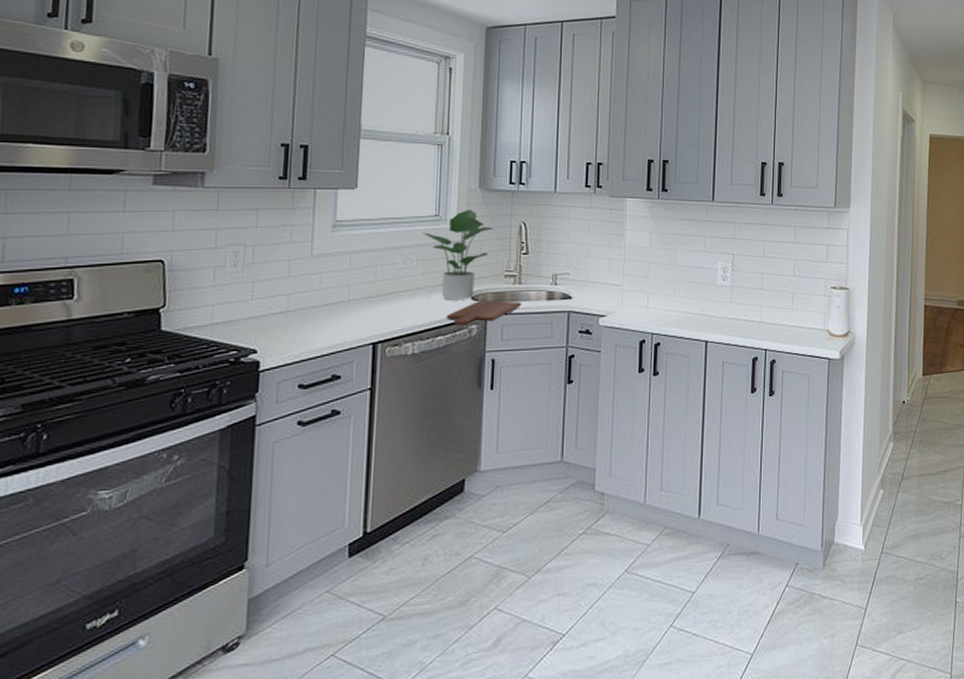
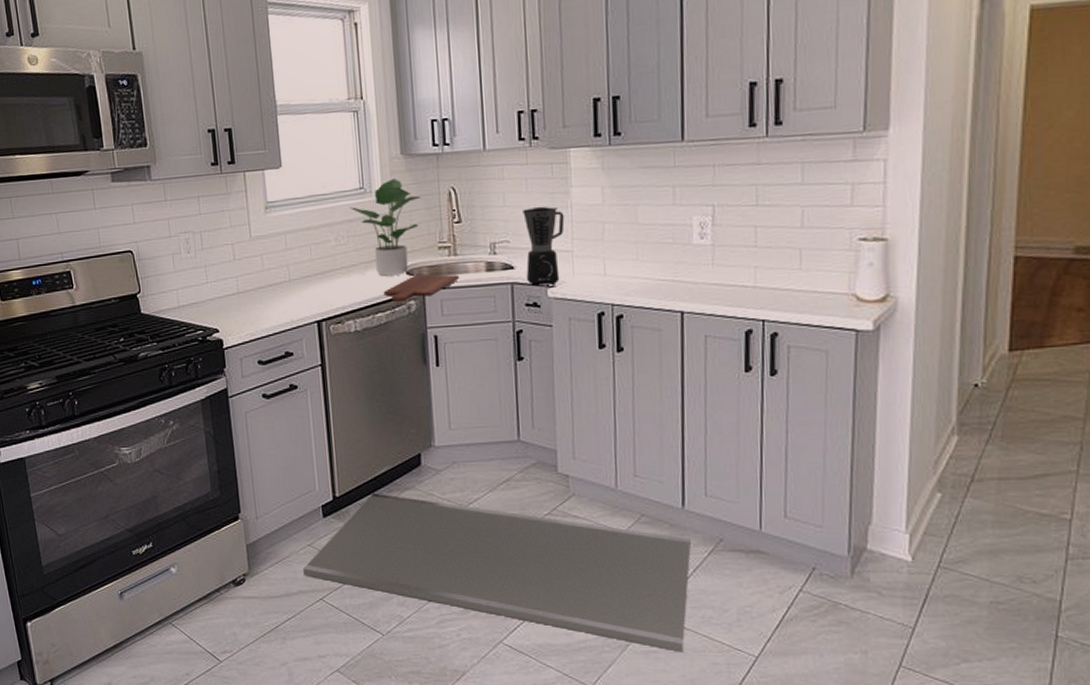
door mat: none [315,524,704,660] -> present [303,493,691,652]
blender: none [582,245,618,314] -> present [523,206,565,286]

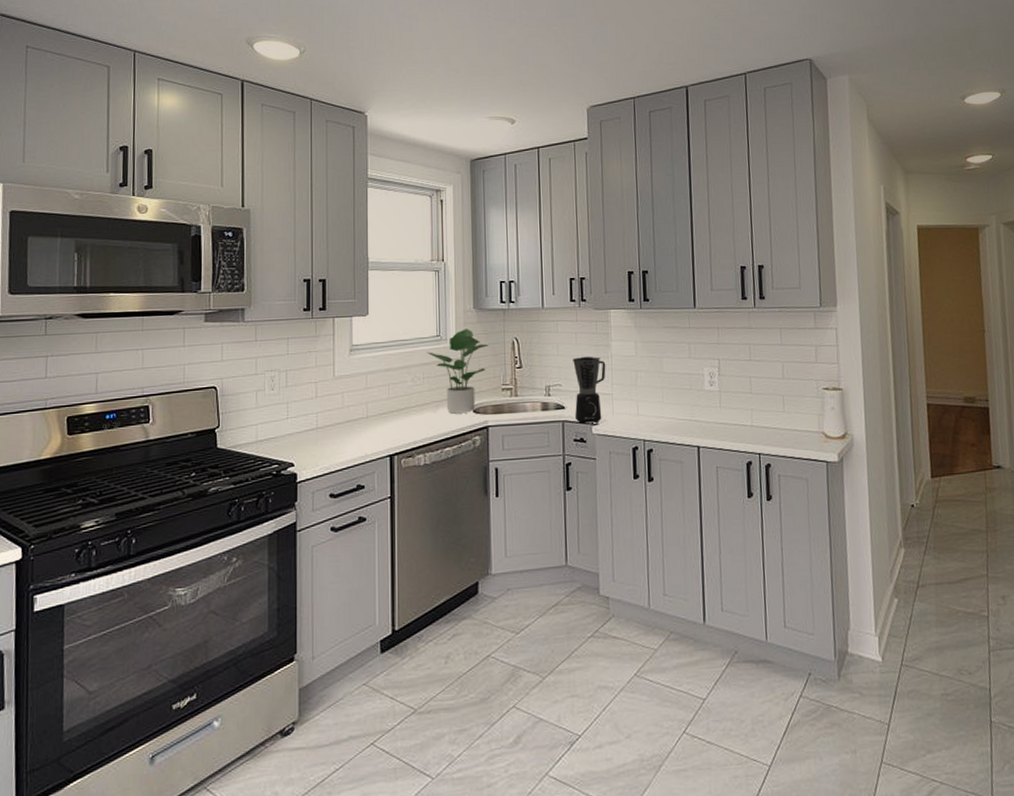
door mat: present [303,493,691,652] -> none [356,624,712,768]
cutting board: present [383,274,459,303] -> none [452,412,518,438]

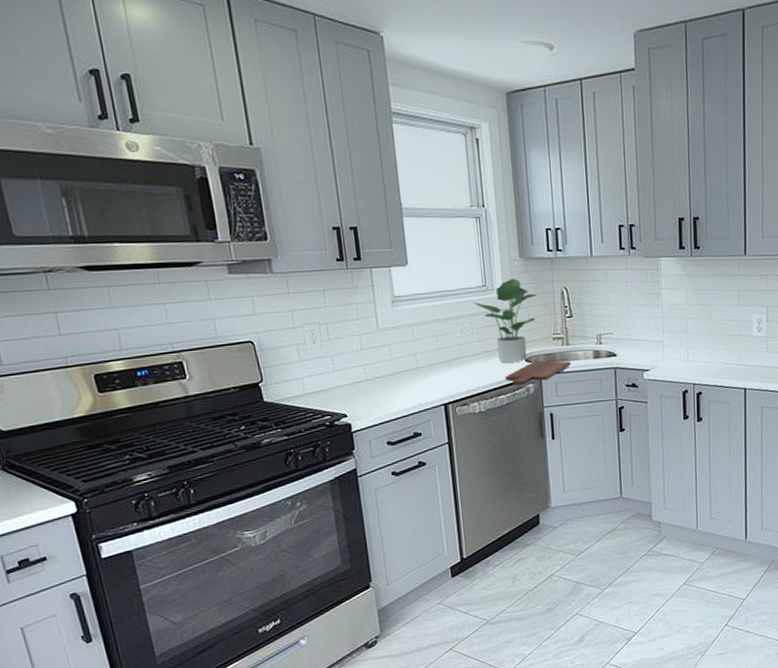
cutting board: none [452,412,518,438] -> present [505,361,571,386]
blender: present [573,356,606,423] -> none [623,304,657,370]

